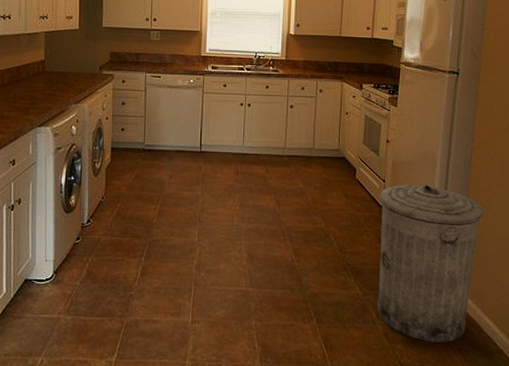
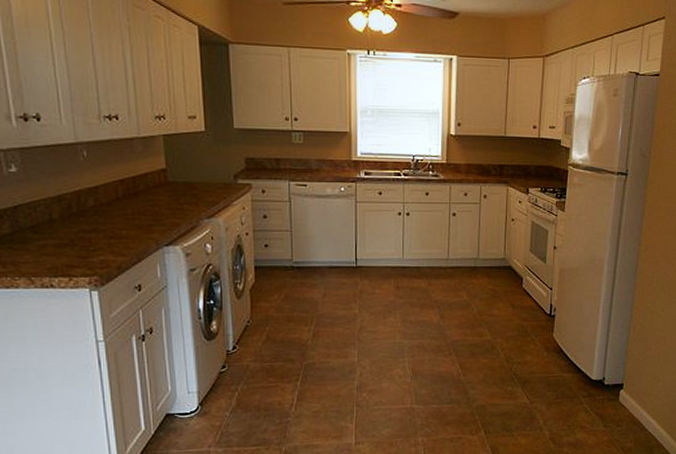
trash can: present [377,184,484,342] -> none [544,290,649,443]

